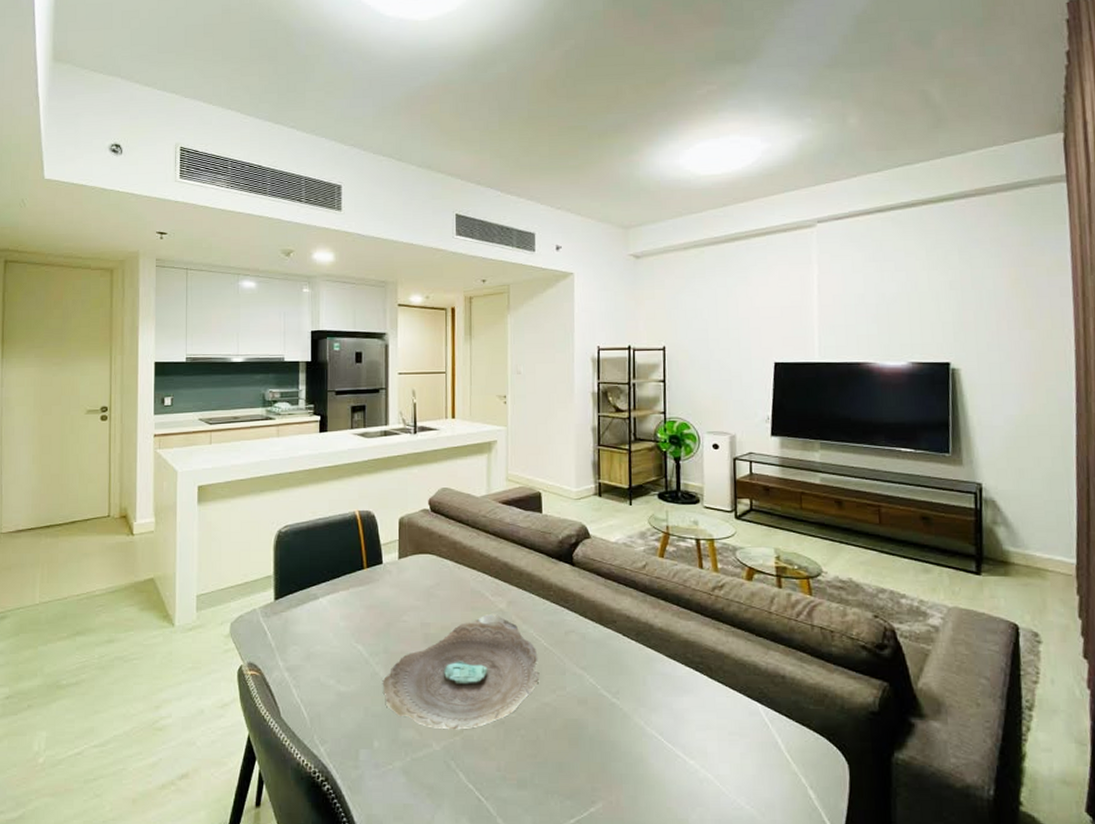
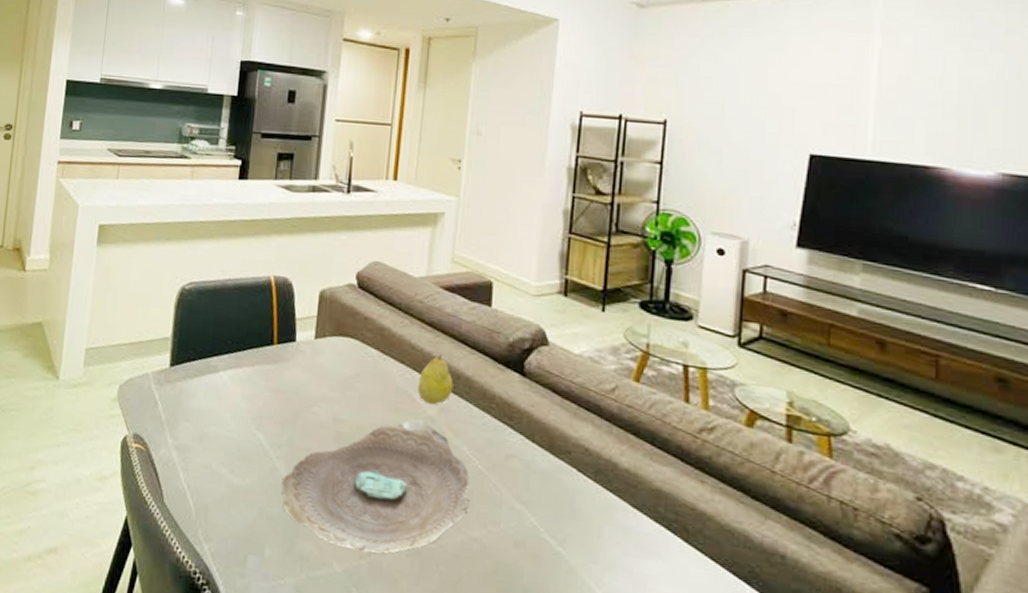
fruit: none [488,557,518,600] -> present [417,353,454,405]

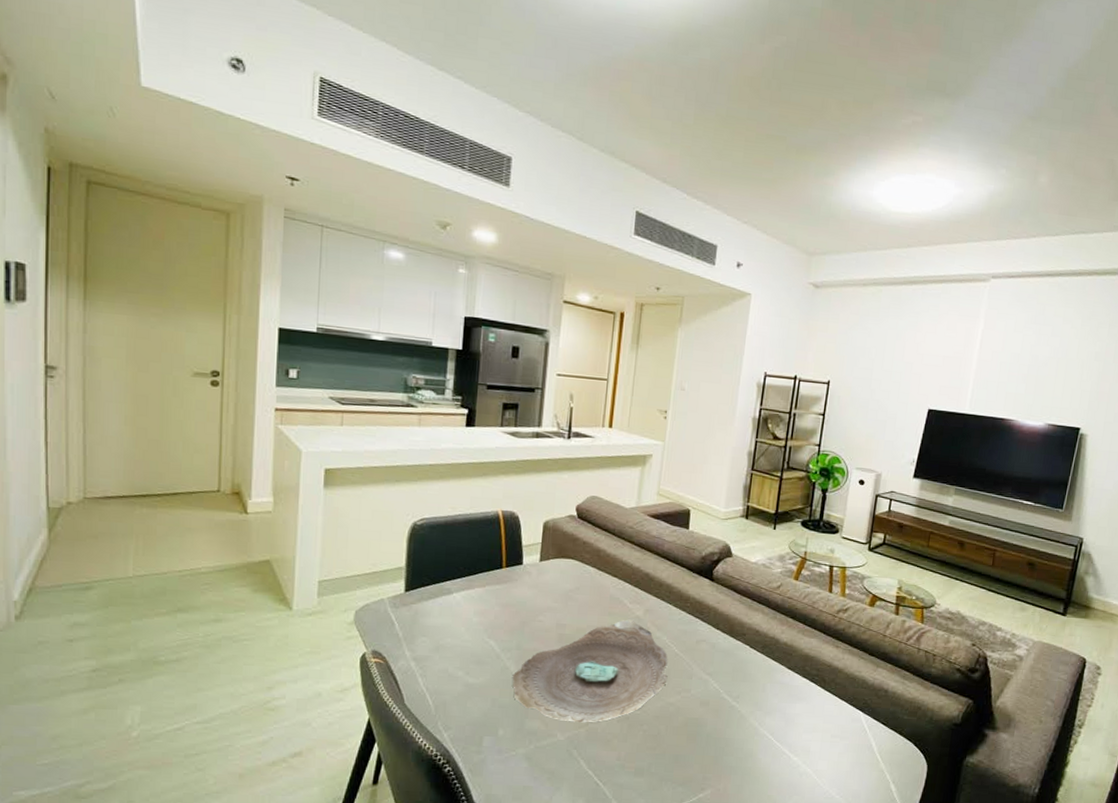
fruit: present [417,353,454,405] -> none [627,567,657,608]

